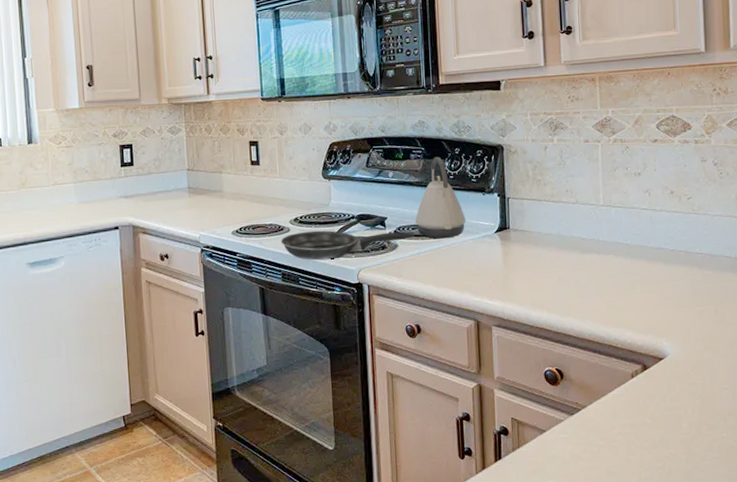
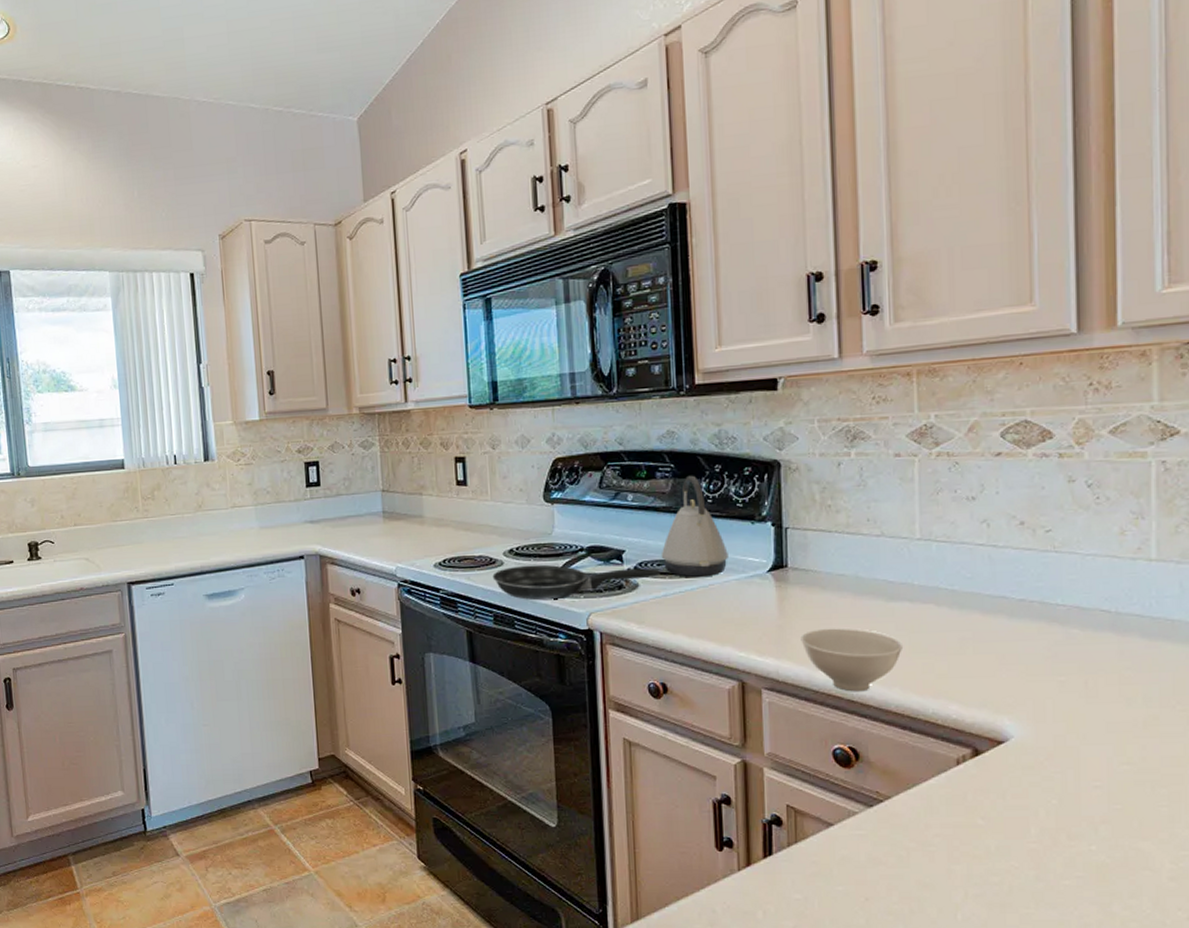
bowl: none [520,275,593,325] -> present [800,628,904,692]

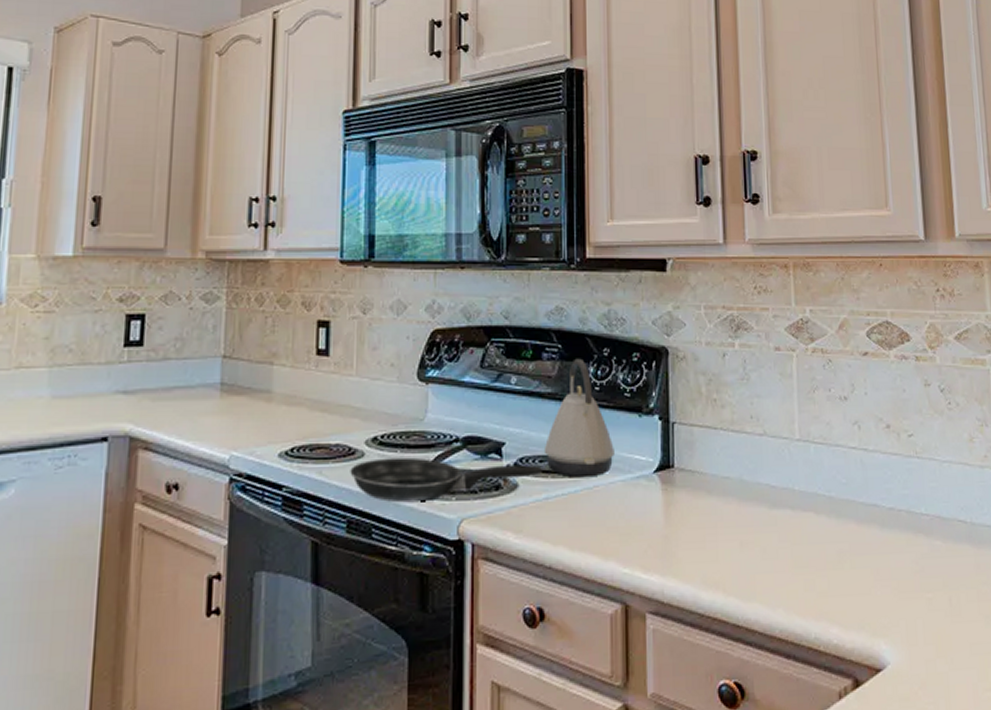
bowl: present [800,628,904,692] -> none [686,539,786,615]

